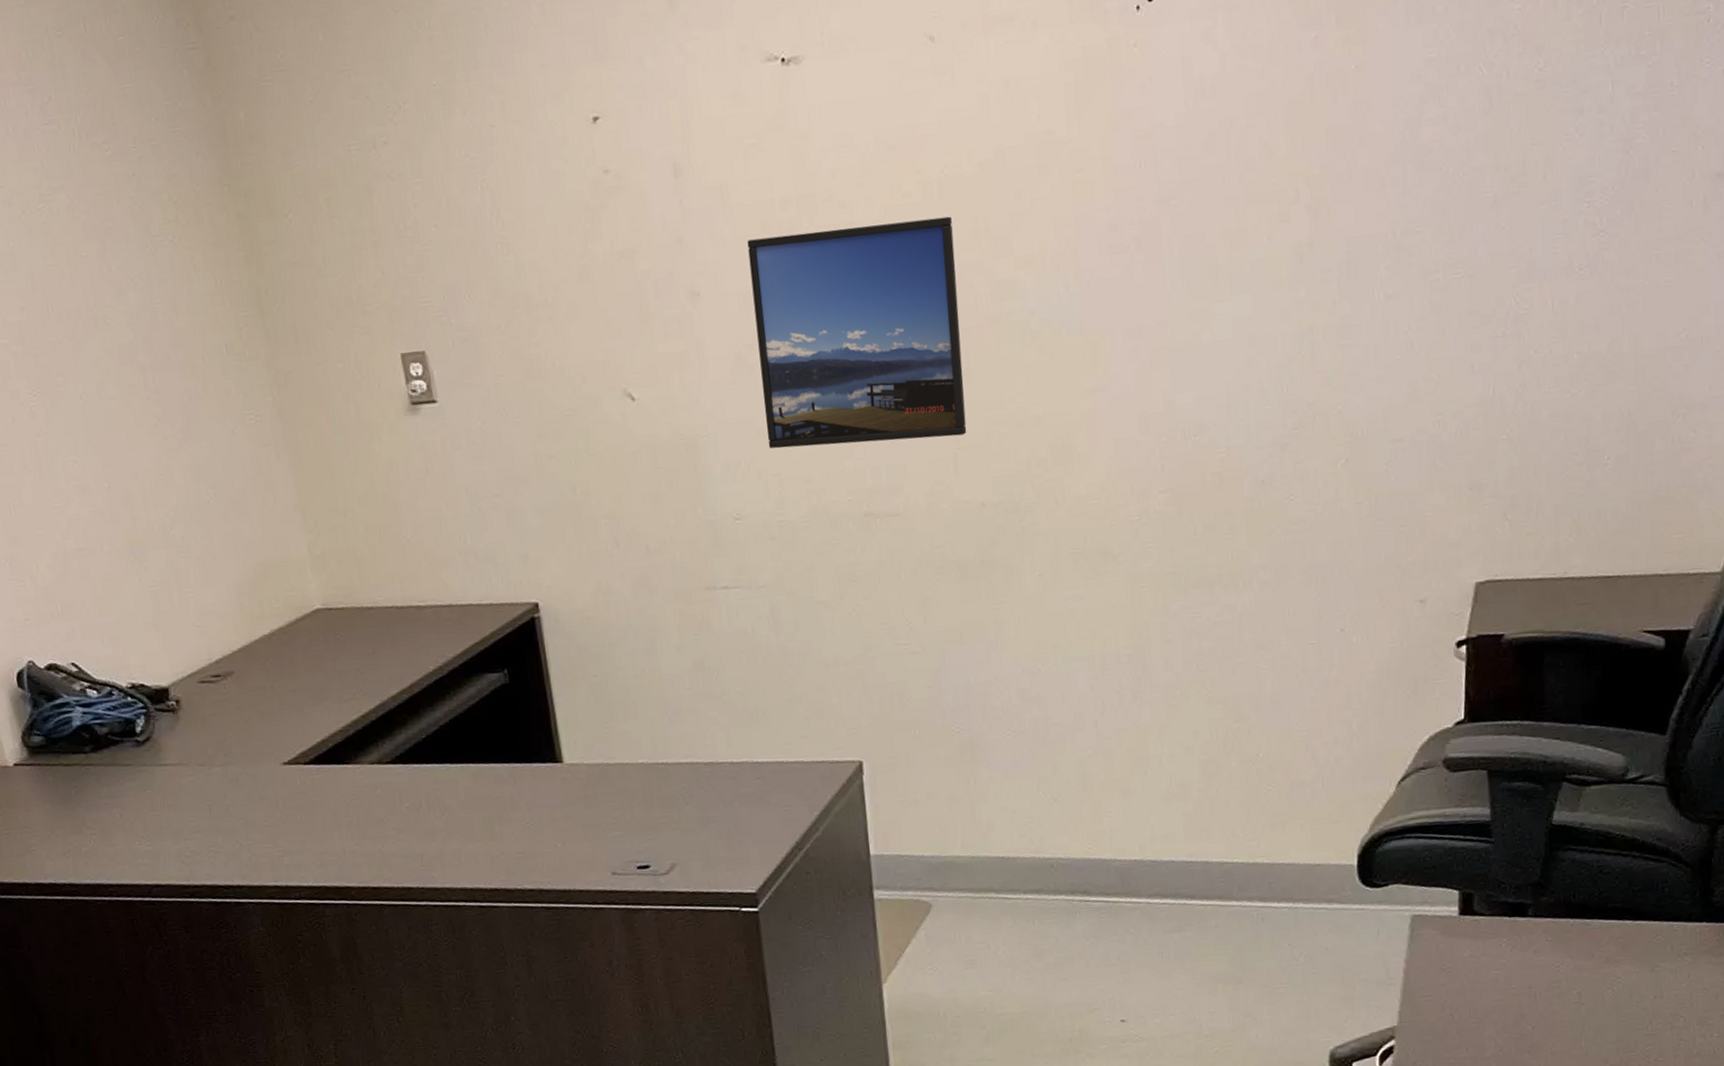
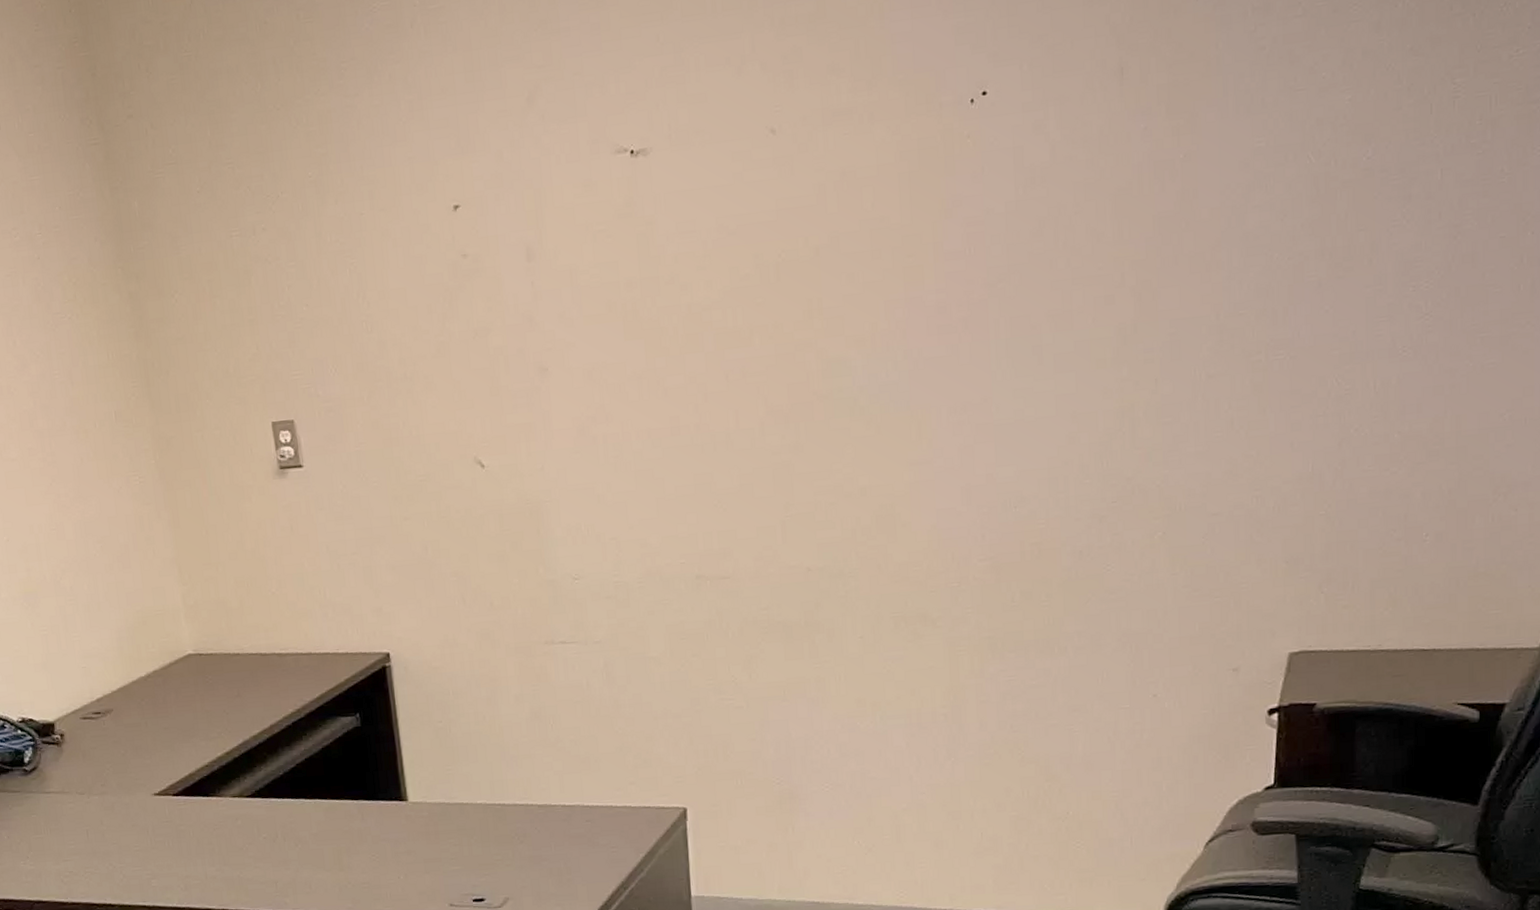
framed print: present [747,216,967,449] -> none [593,298,795,514]

